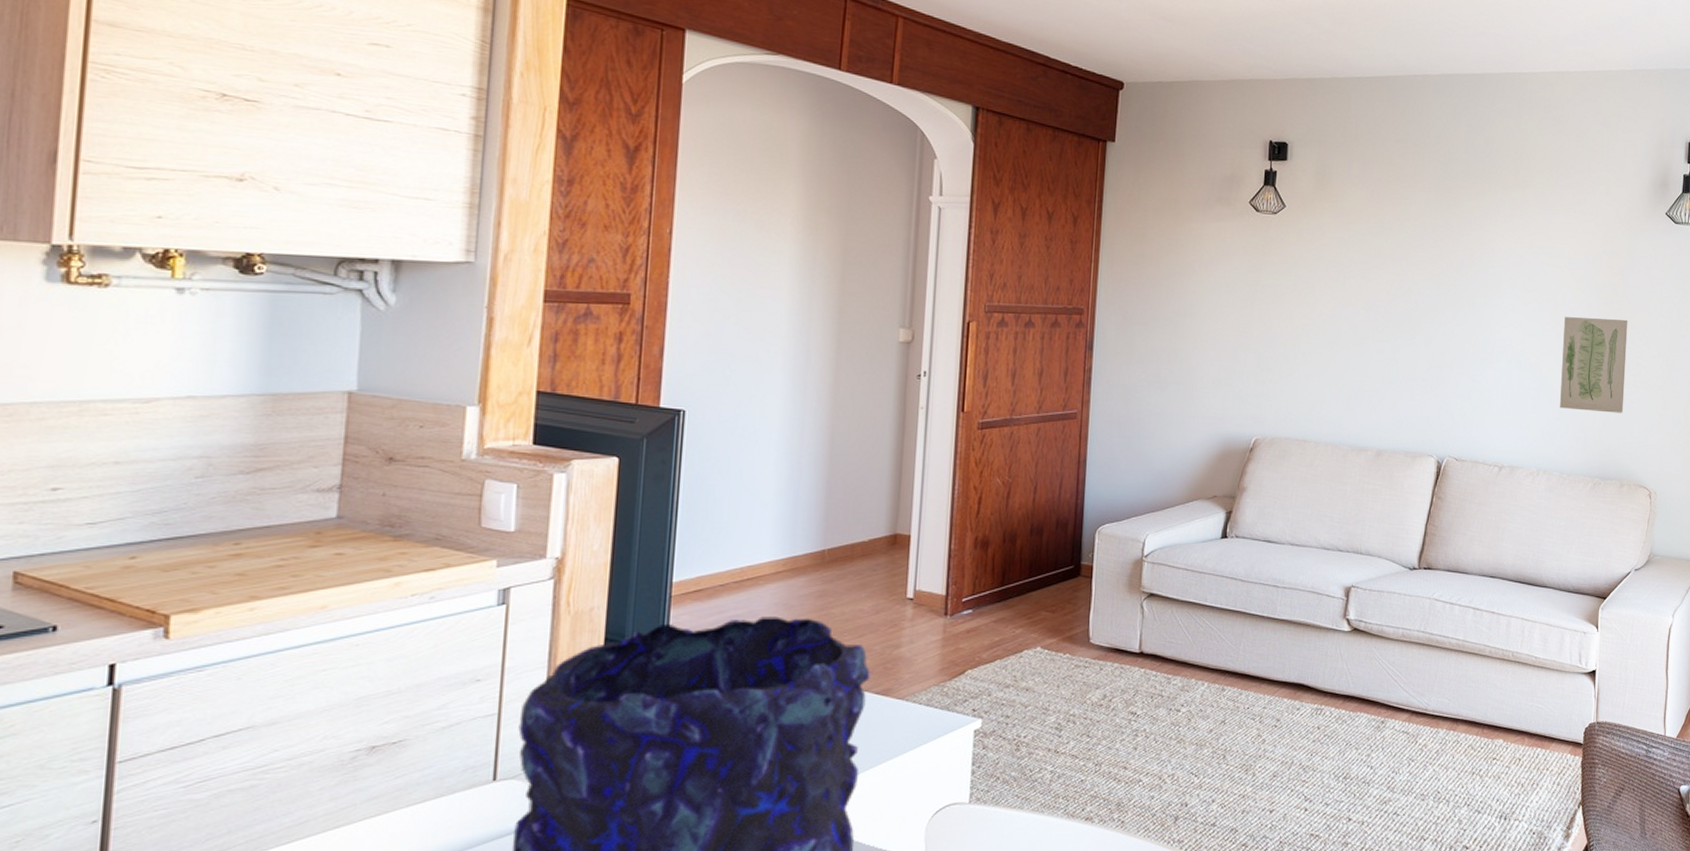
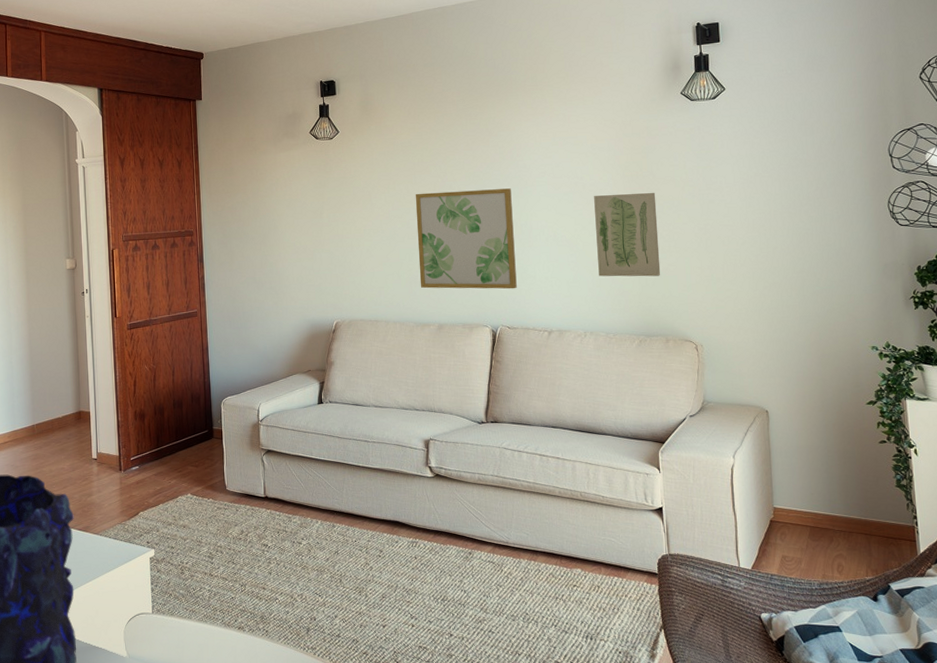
wall art: none [1361,292,1477,415] -> present [415,188,517,289]

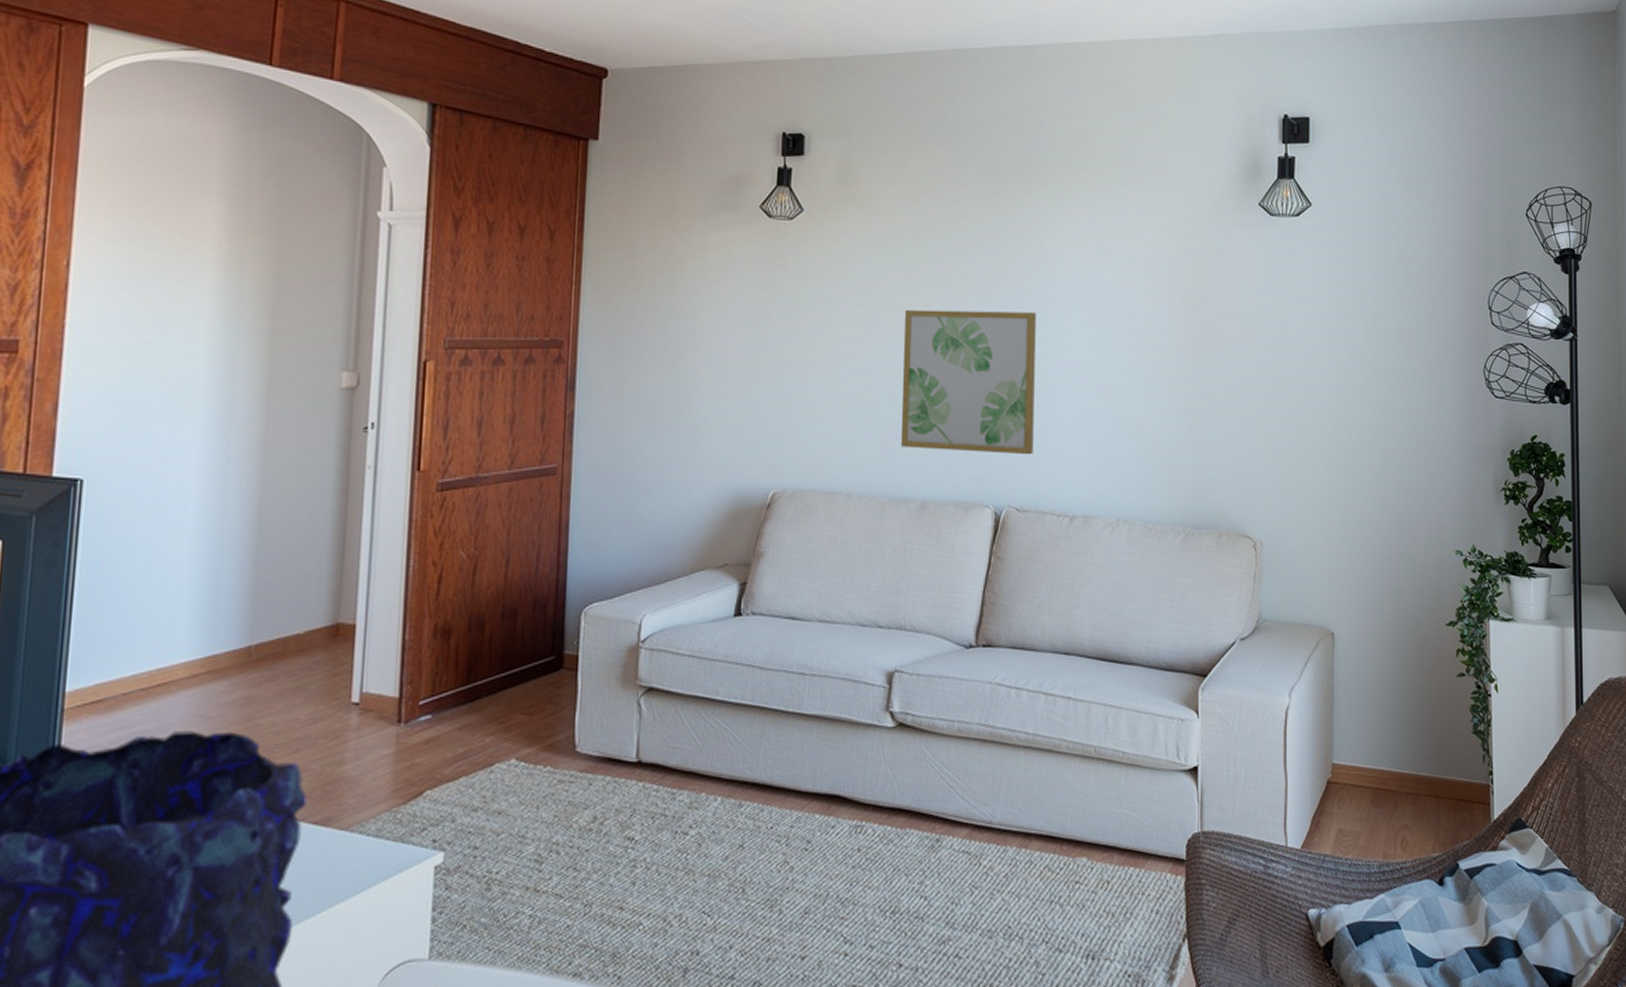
wall art: present [594,193,661,277] -> none [1141,332,1220,447]

